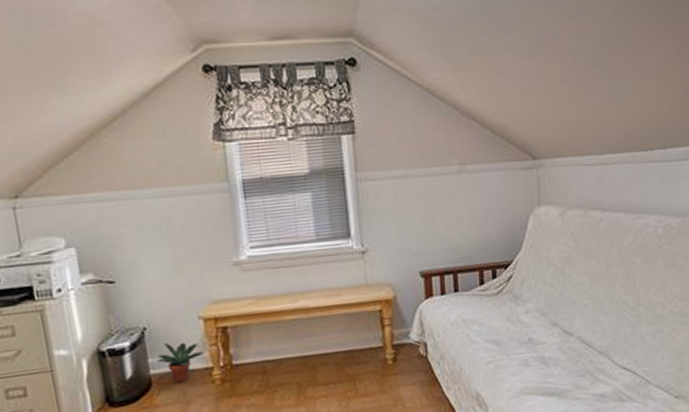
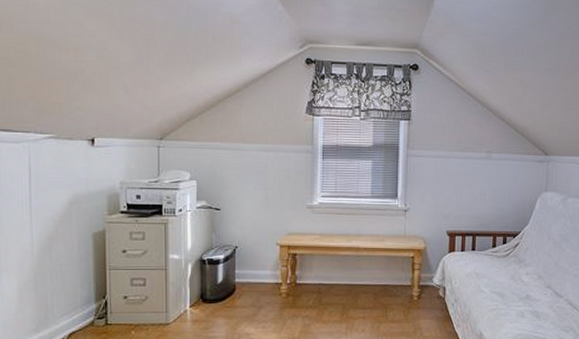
potted plant: present [157,342,205,383] -> none [242,259,277,292]

